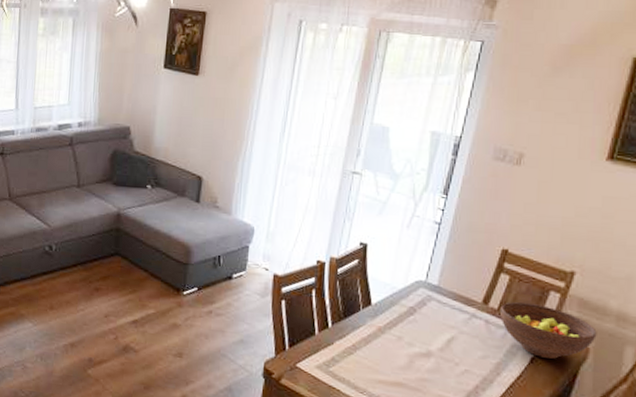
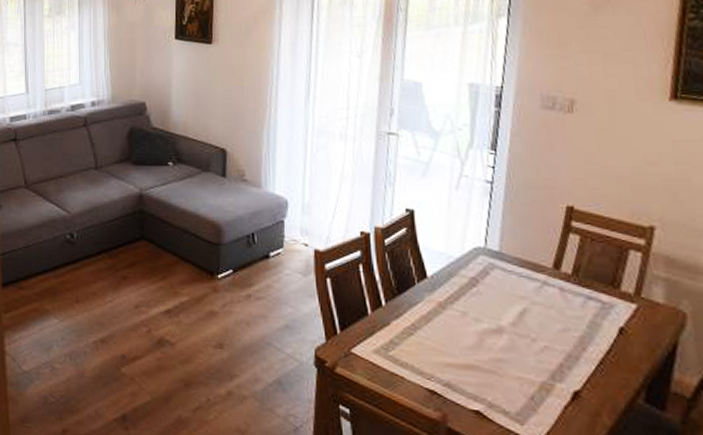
fruit bowl: present [500,301,597,359] -> none [575,264,693,328]

